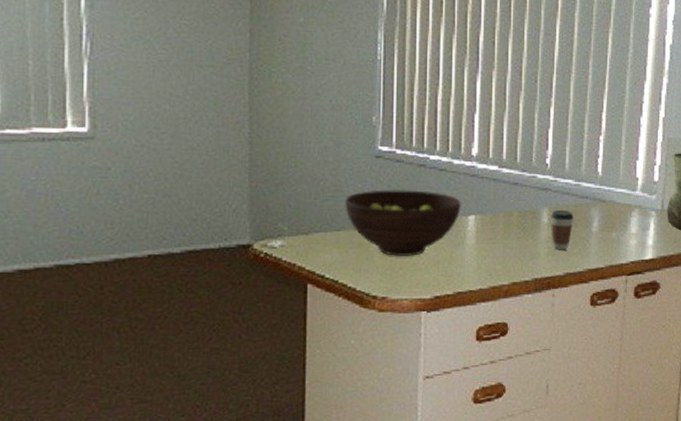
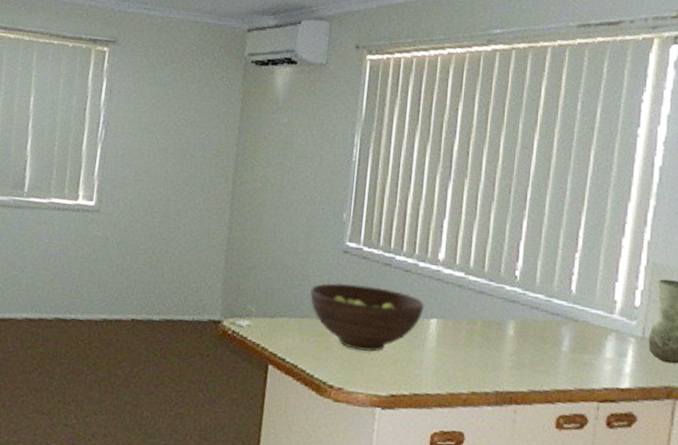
coffee cup: present [551,209,573,250] -> none [516,323,542,366]

